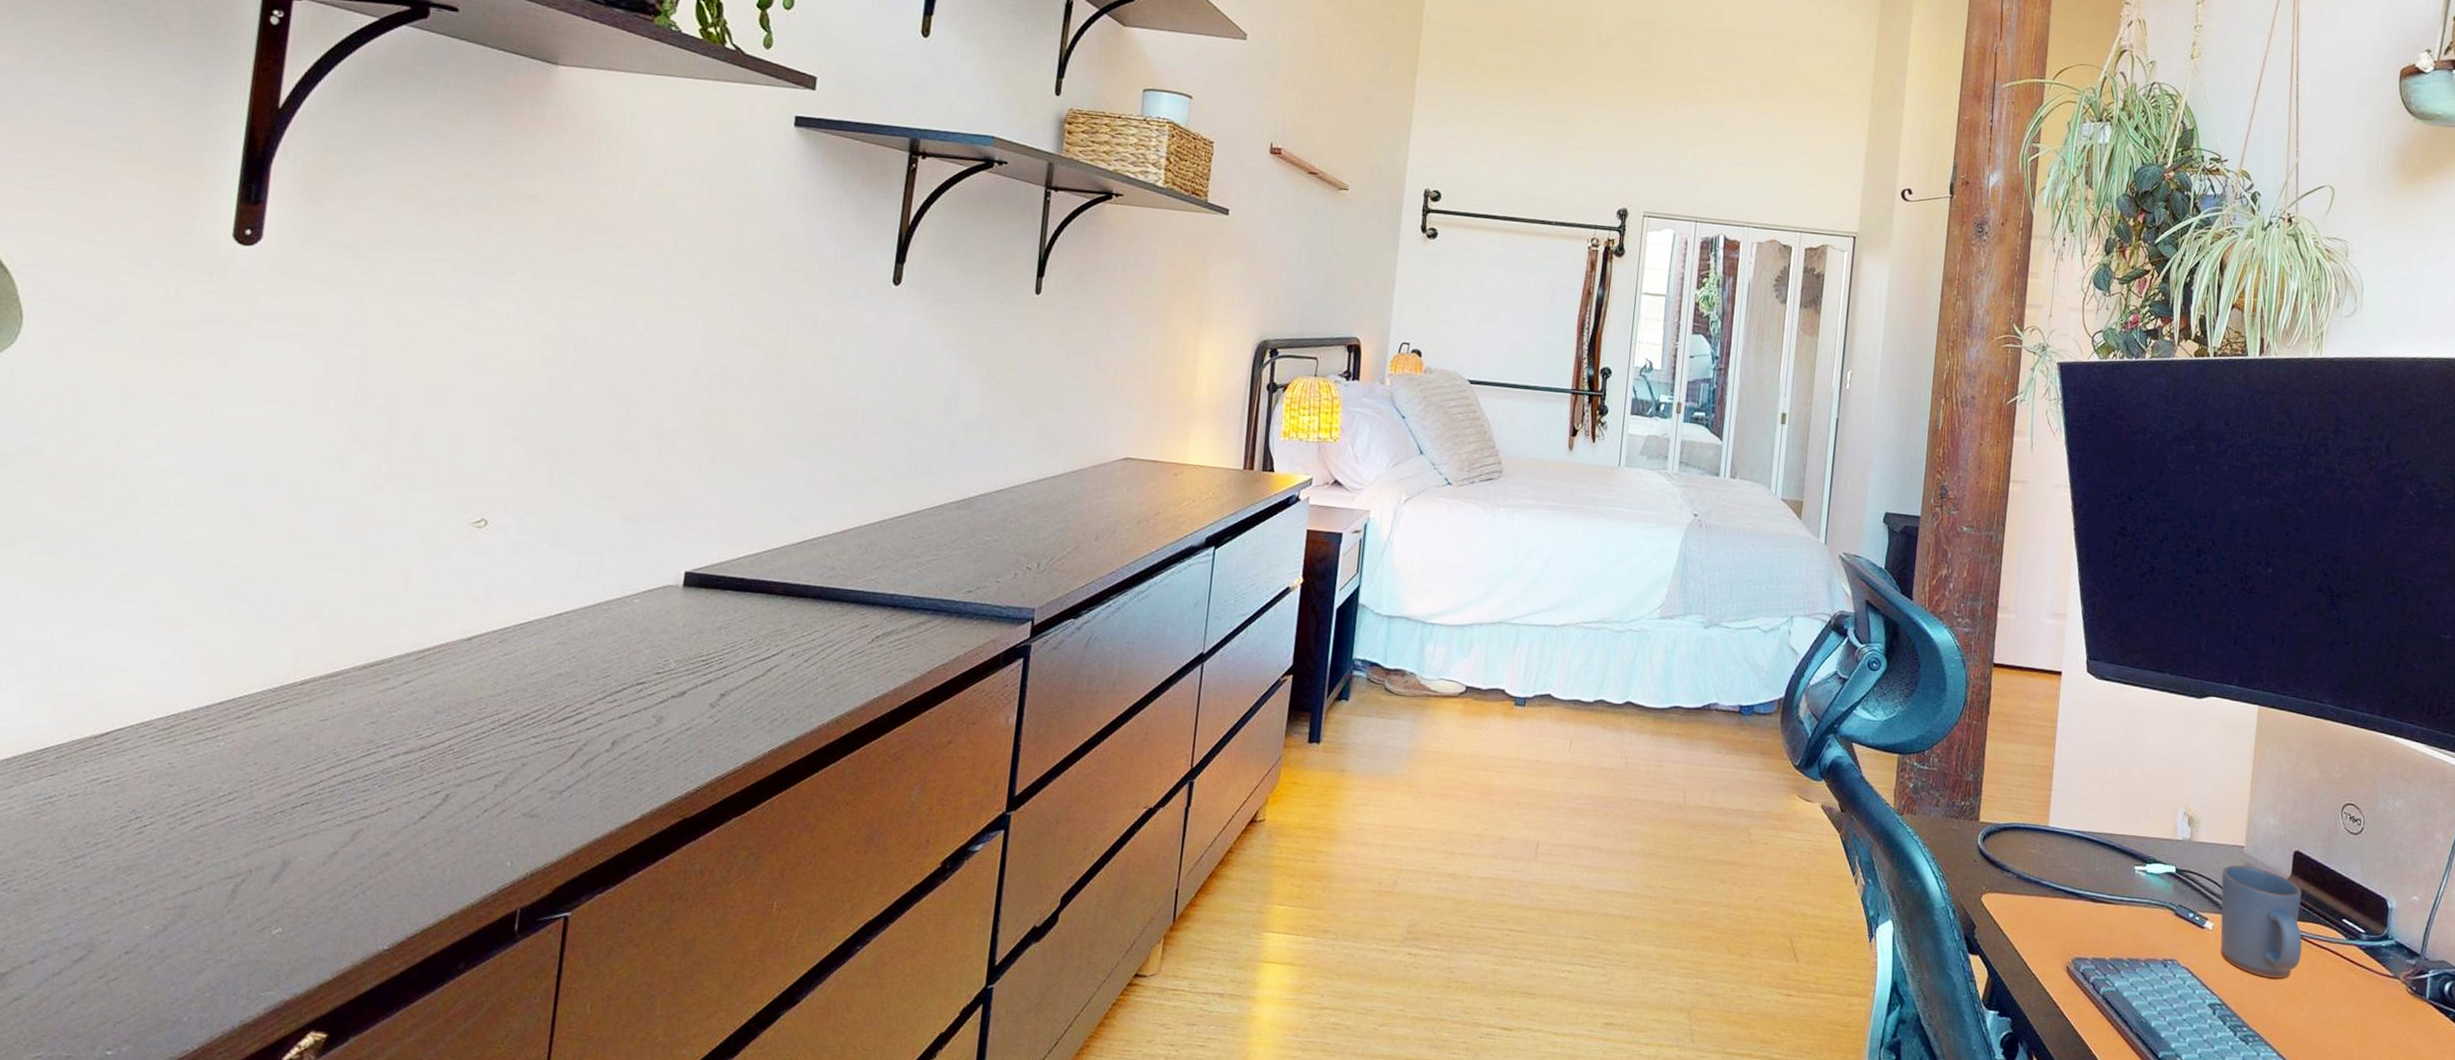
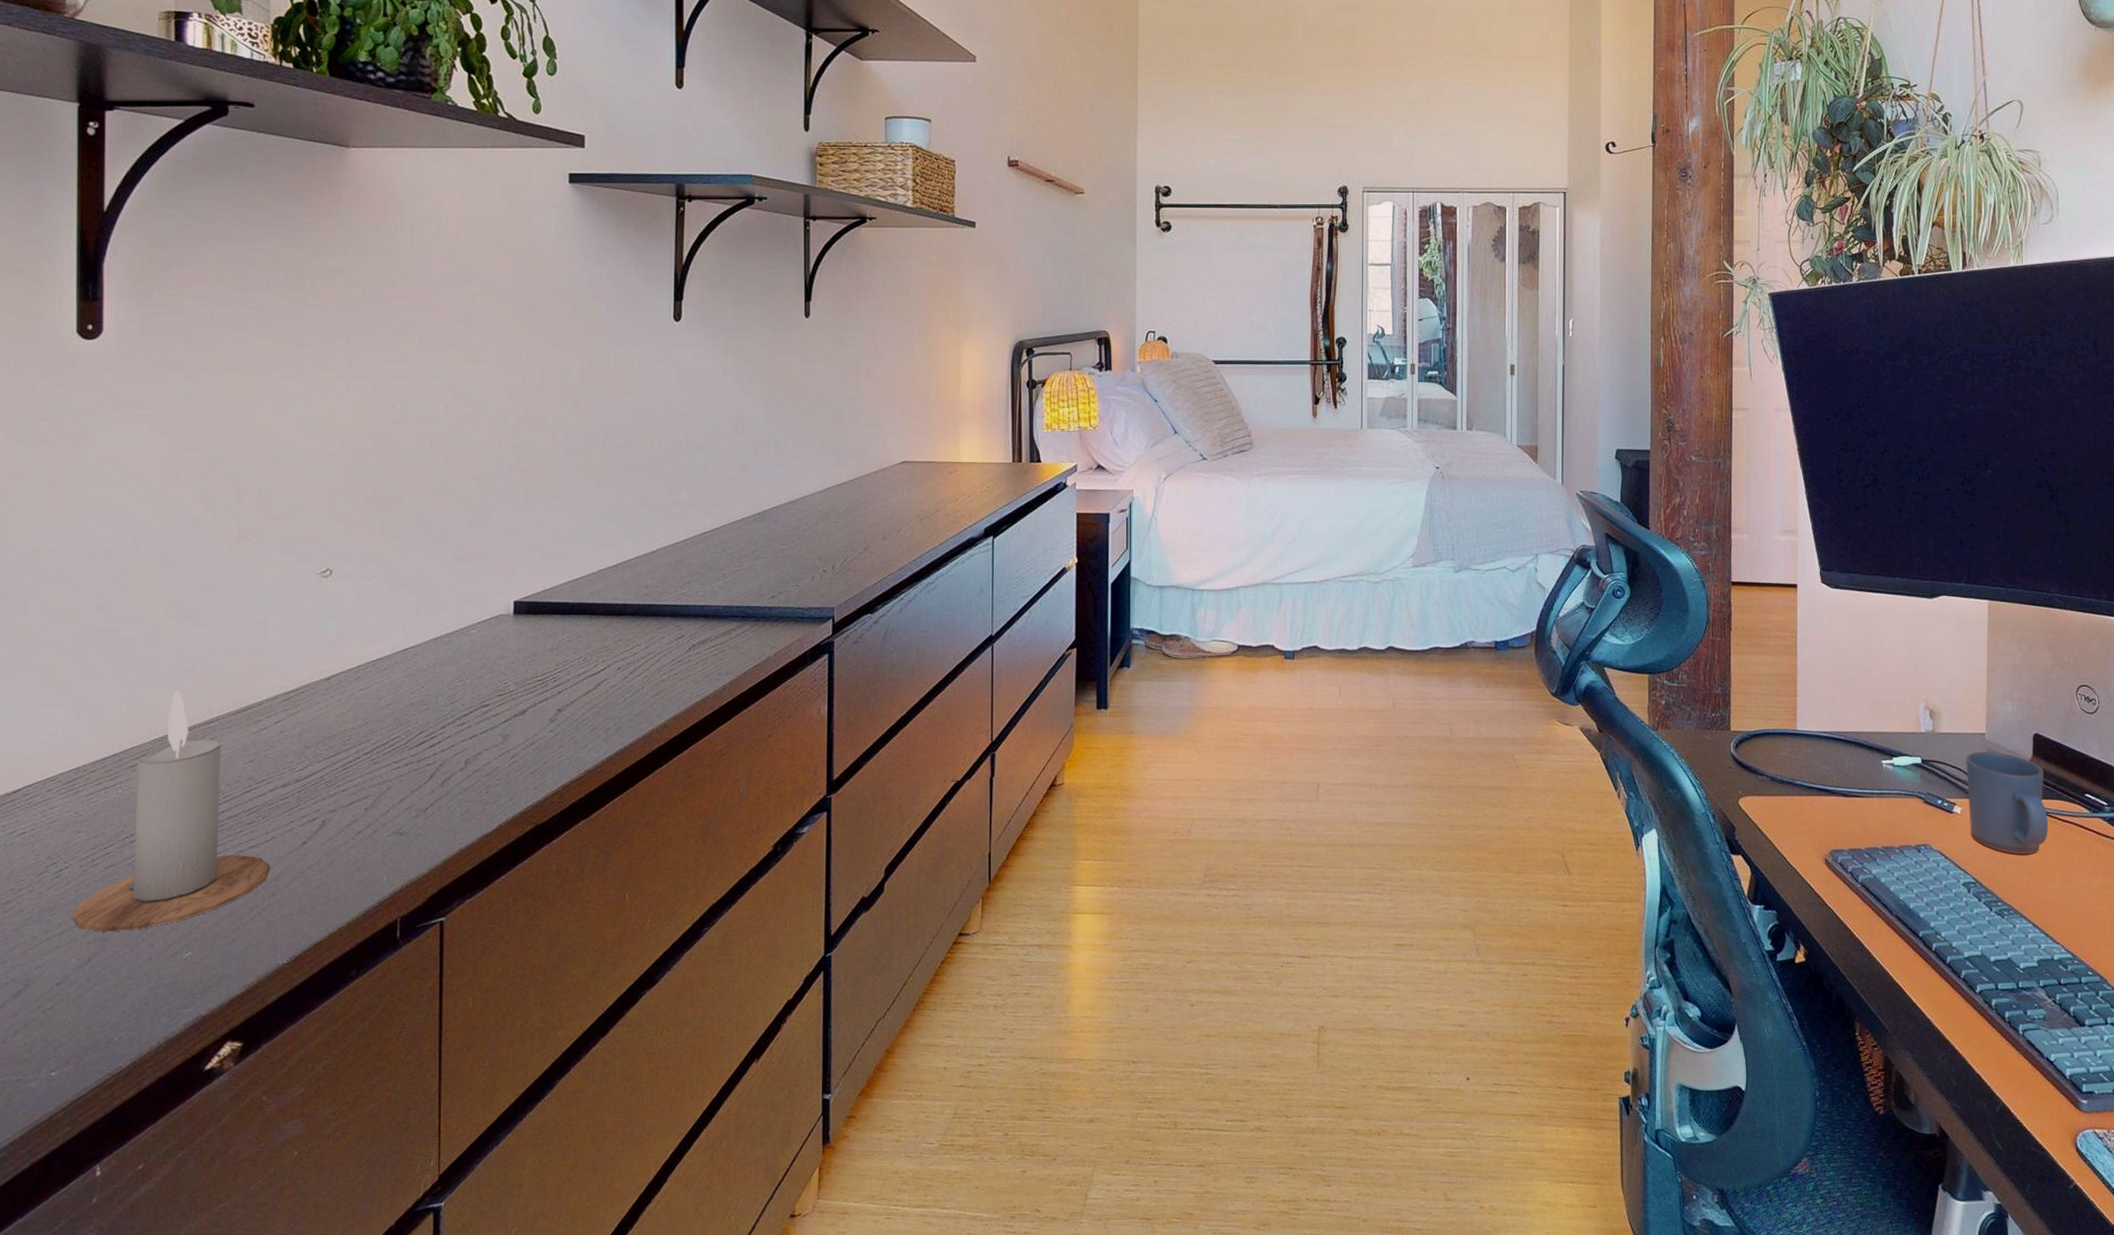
candle: none [150,637,382,899] -> present [72,690,271,932]

